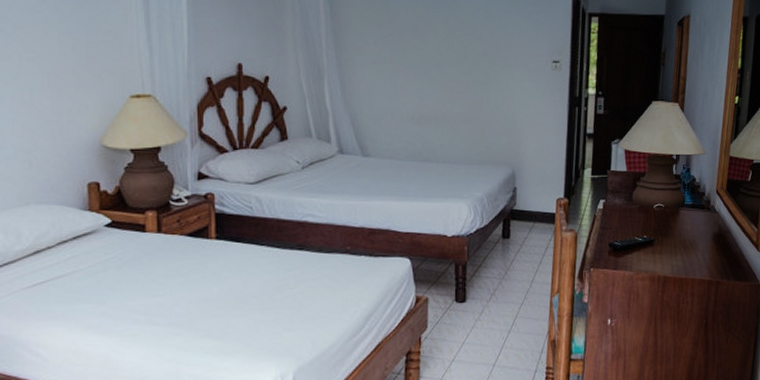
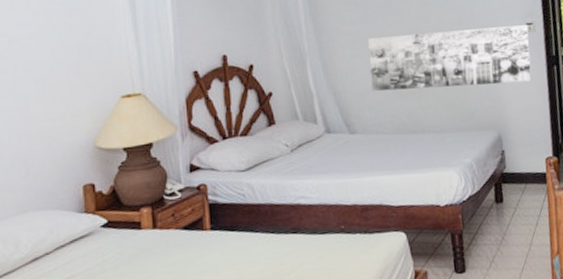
wall art: none [388,60,555,122] -> present [367,25,532,92]

